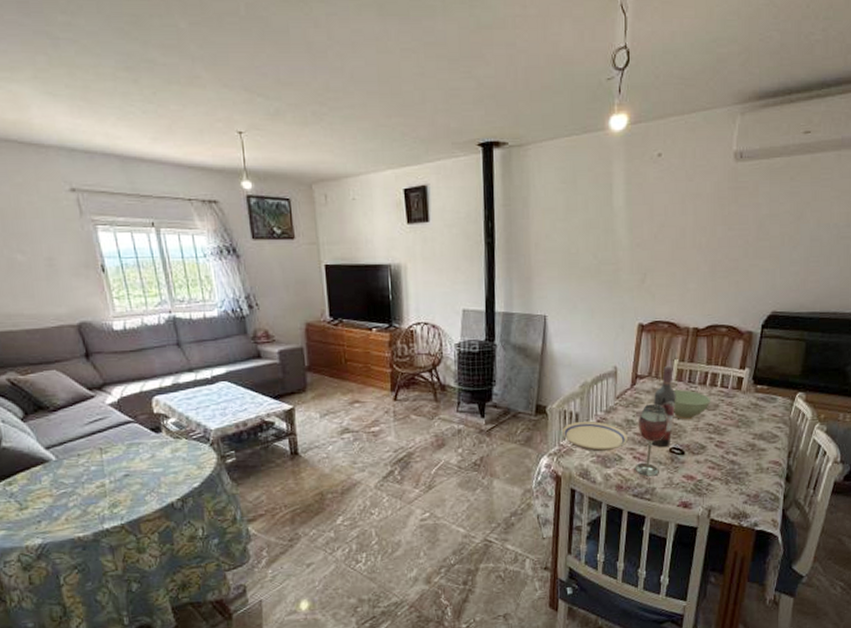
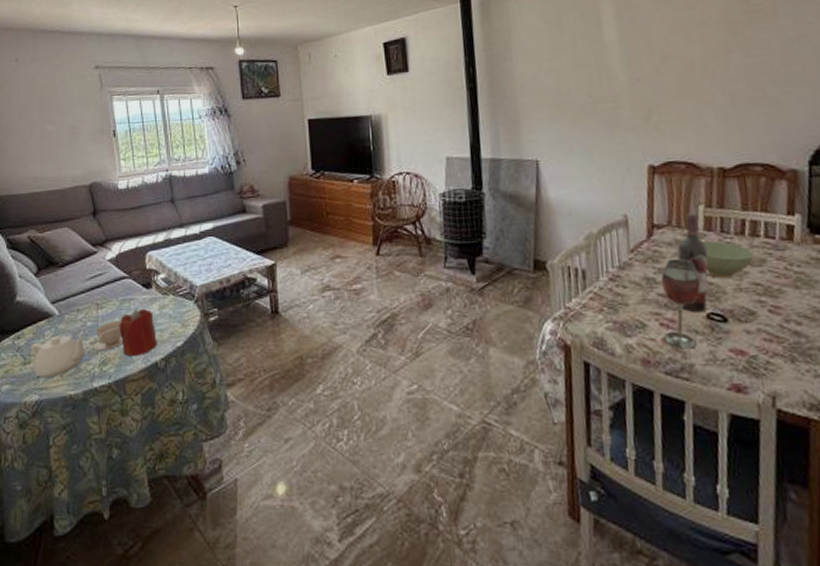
teapot: none [25,480,92,523] -> present [30,335,85,379]
teacup: none [100,464,134,494] -> present [93,321,123,350]
candle: none [127,452,172,498] -> present [119,308,157,356]
plate: present [562,421,628,452] -> none [567,279,650,317]

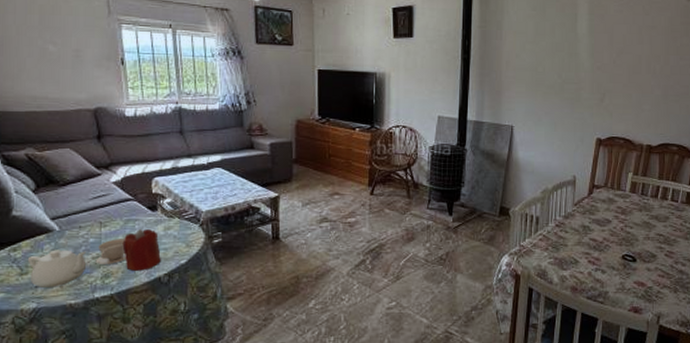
wineglass: present [660,258,701,349] -> none [590,212,621,280]
wine bottle: present [677,212,708,313] -> none [605,177,630,254]
bowl: present [702,241,755,279] -> none [627,201,662,230]

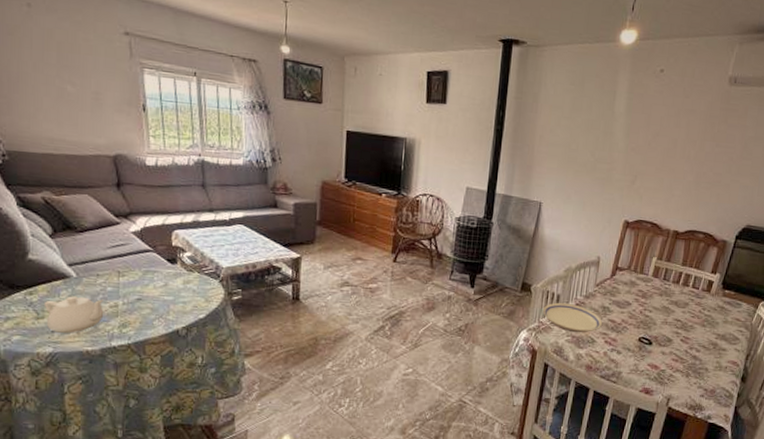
teacup: present [95,239,126,264] -> none [113,289,144,314]
candle: present [122,228,161,271] -> none [140,280,180,323]
plate: none [523,224,583,254] -> present [543,302,602,333]

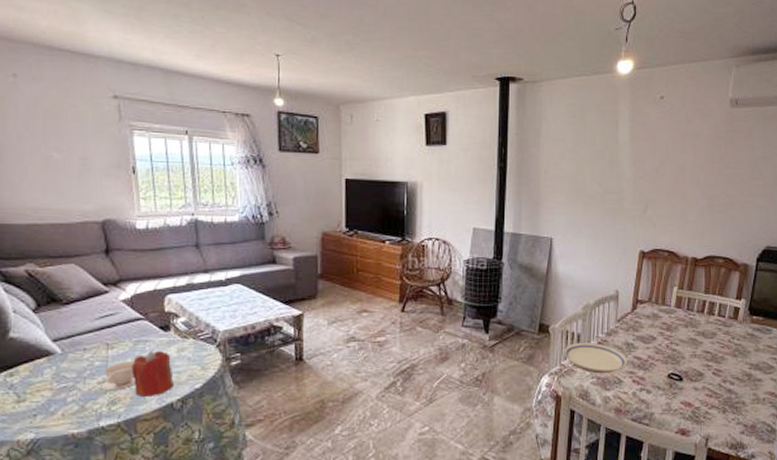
teapot: present [43,296,104,334] -> none [25,374,91,417]
teacup: none [113,289,144,314] -> present [101,362,135,390]
candle: none [140,280,180,323] -> present [131,350,174,397]

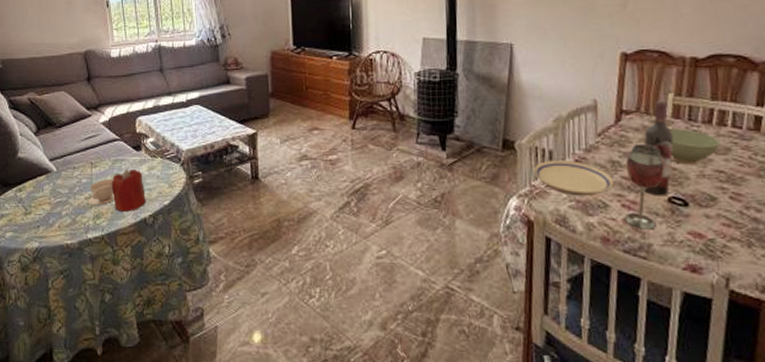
wineglass: none [635,328,666,401] -> present [625,143,664,230]
wine bottle: none [650,292,675,373] -> present [643,99,674,197]
bowl: none [673,317,709,347] -> present [669,129,720,165]

